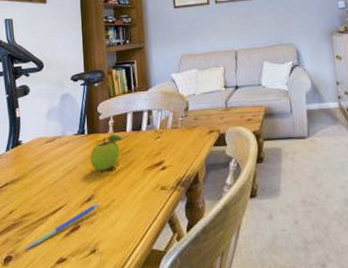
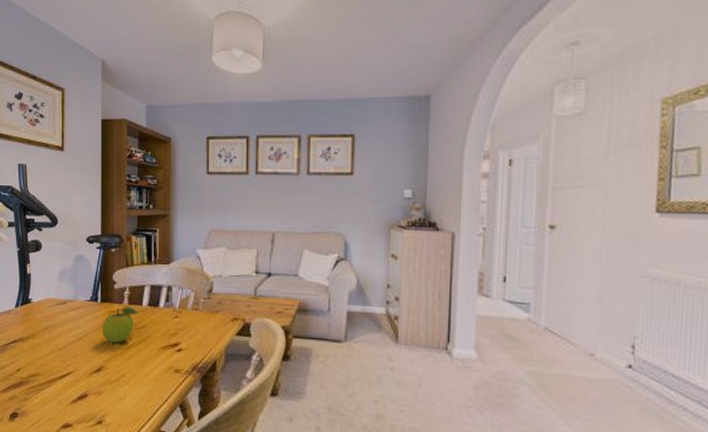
pen: present [24,203,99,250] -> none [30,375,109,410]

